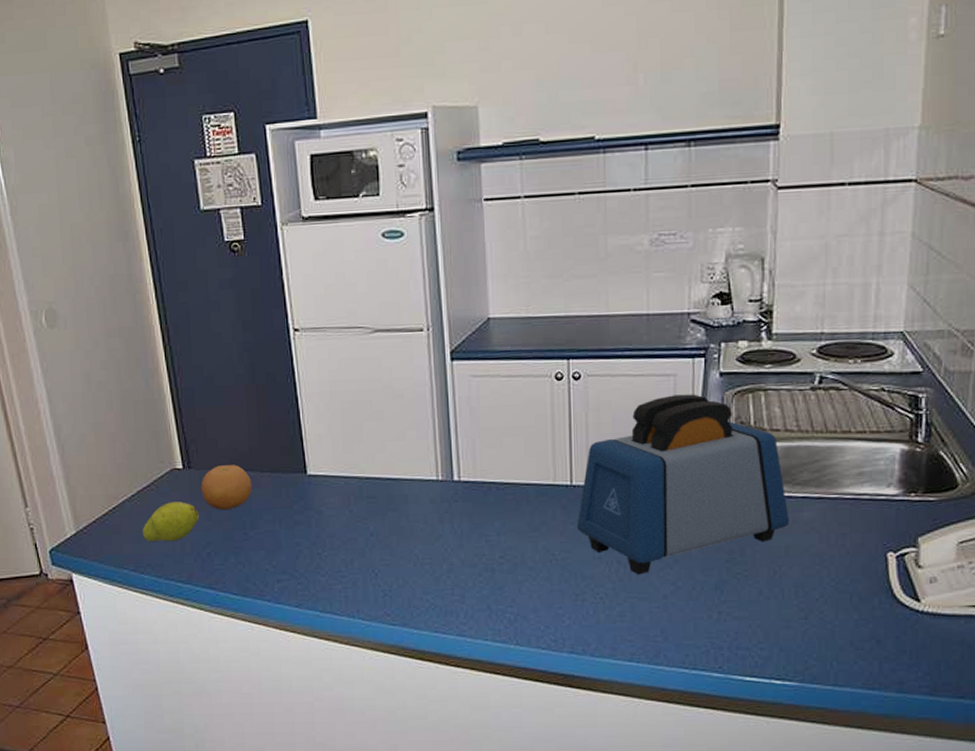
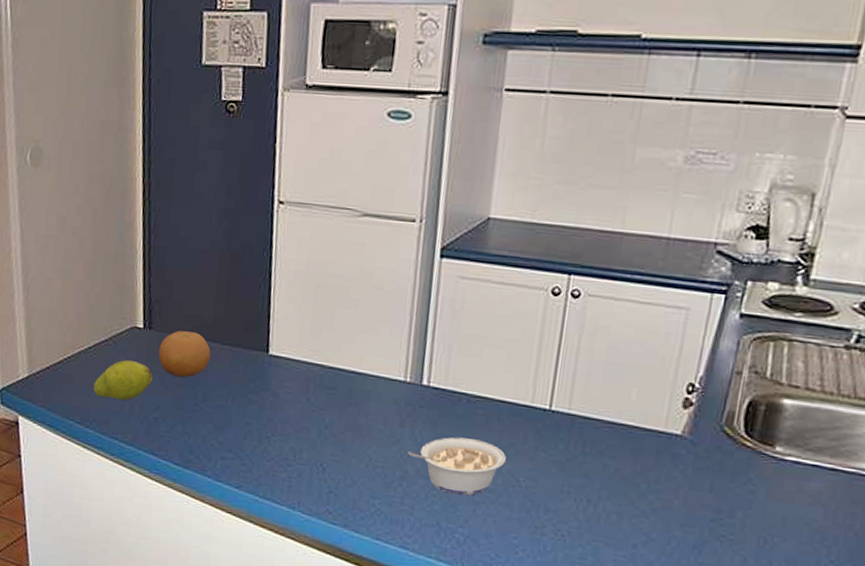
legume: none [450,523,540,578] -> present [407,437,506,496]
toaster: present [577,394,790,575] -> none [549,330,795,518]

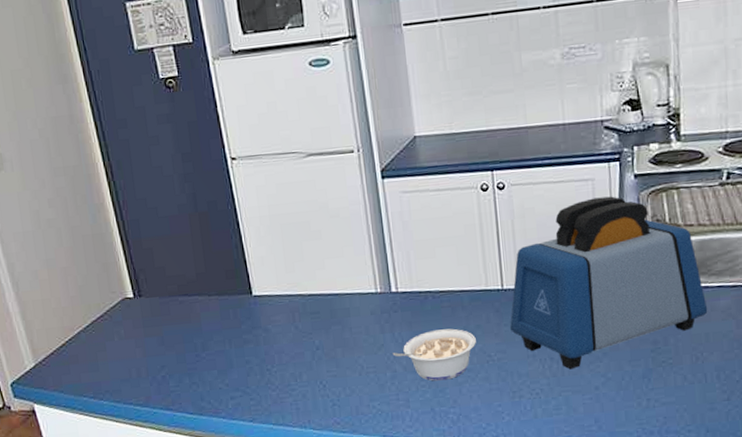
fruit: present [93,360,152,401] -> none [99,329,152,369]
fruit: present [158,330,211,378] -> none [152,290,202,335]
toaster: none [549,330,795,518] -> present [510,196,708,370]

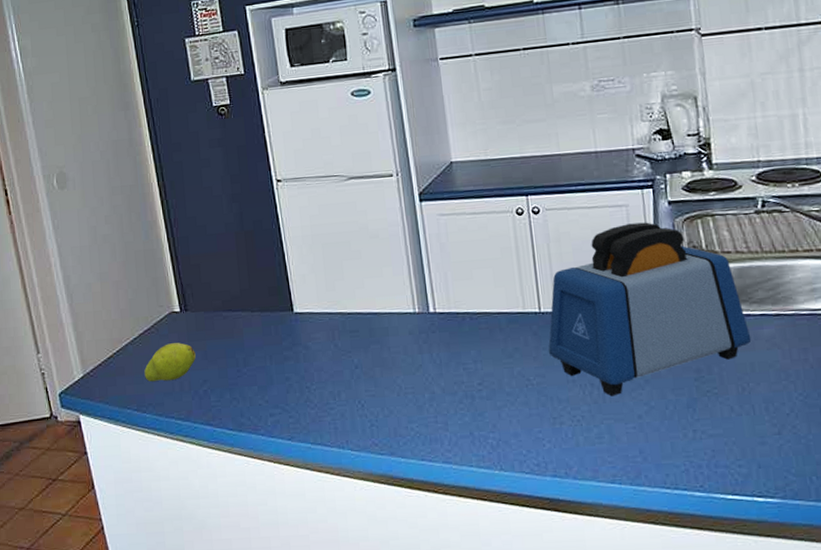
fruit: none [99,329,152,369] -> present [144,342,196,381]
legume: present [392,328,476,381] -> none [430,351,515,404]

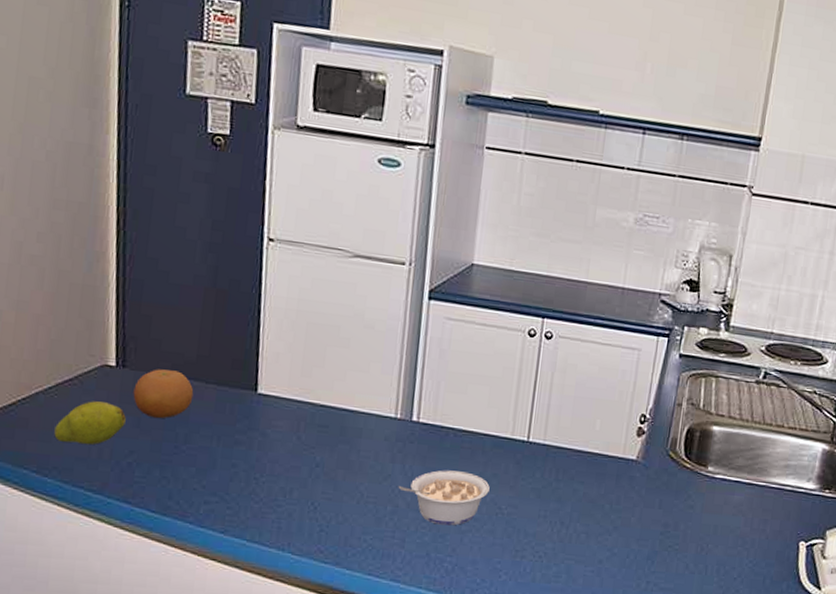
fruit: none [197,306,244,350] -> present [133,369,194,419]
legume: none [430,351,515,404] -> present [398,470,490,526]
toaster: present [548,222,752,397] -> none [527,368,722,538]

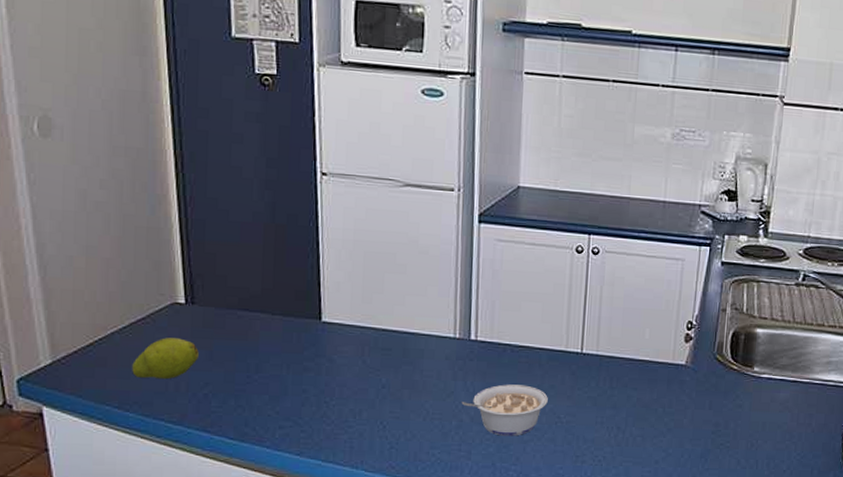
fruit: present [133,369,194,419] -> none [204,304,261,351]

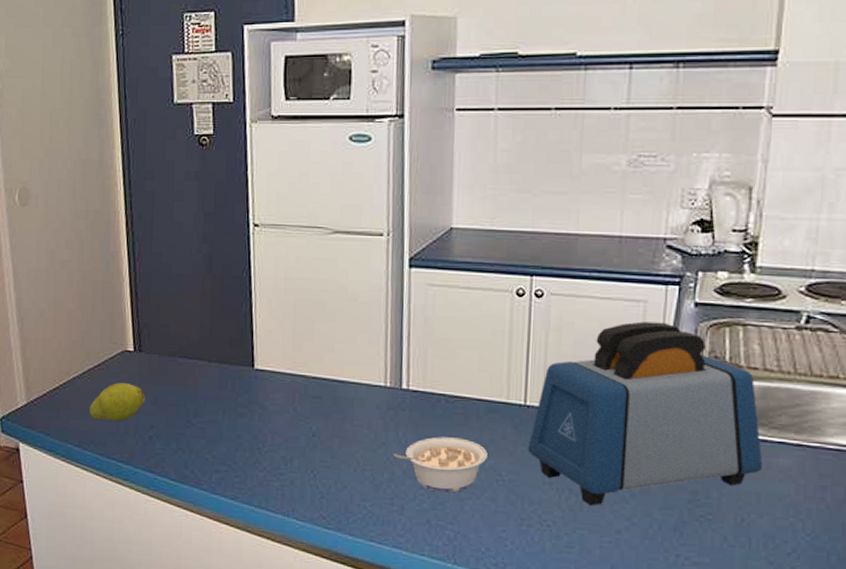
toaster: none [583,277,768,441] -> present [528,321,763,506]

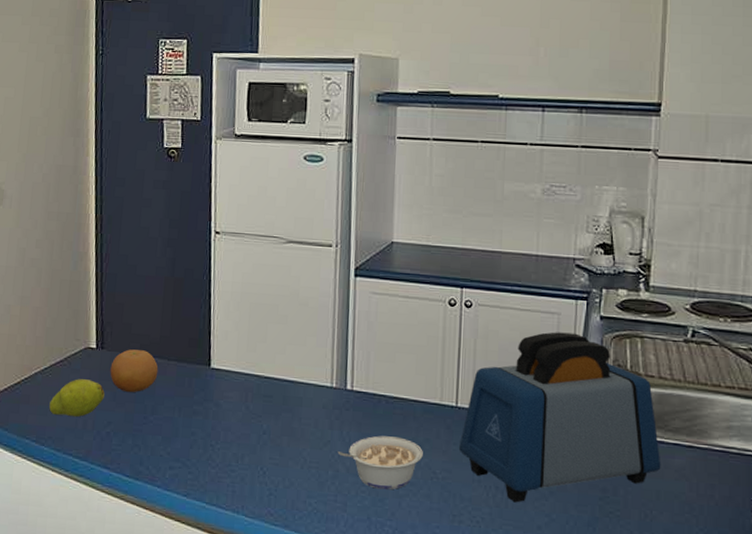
fruit: none [149,351,199,396] -> present [110,349,159,393]

